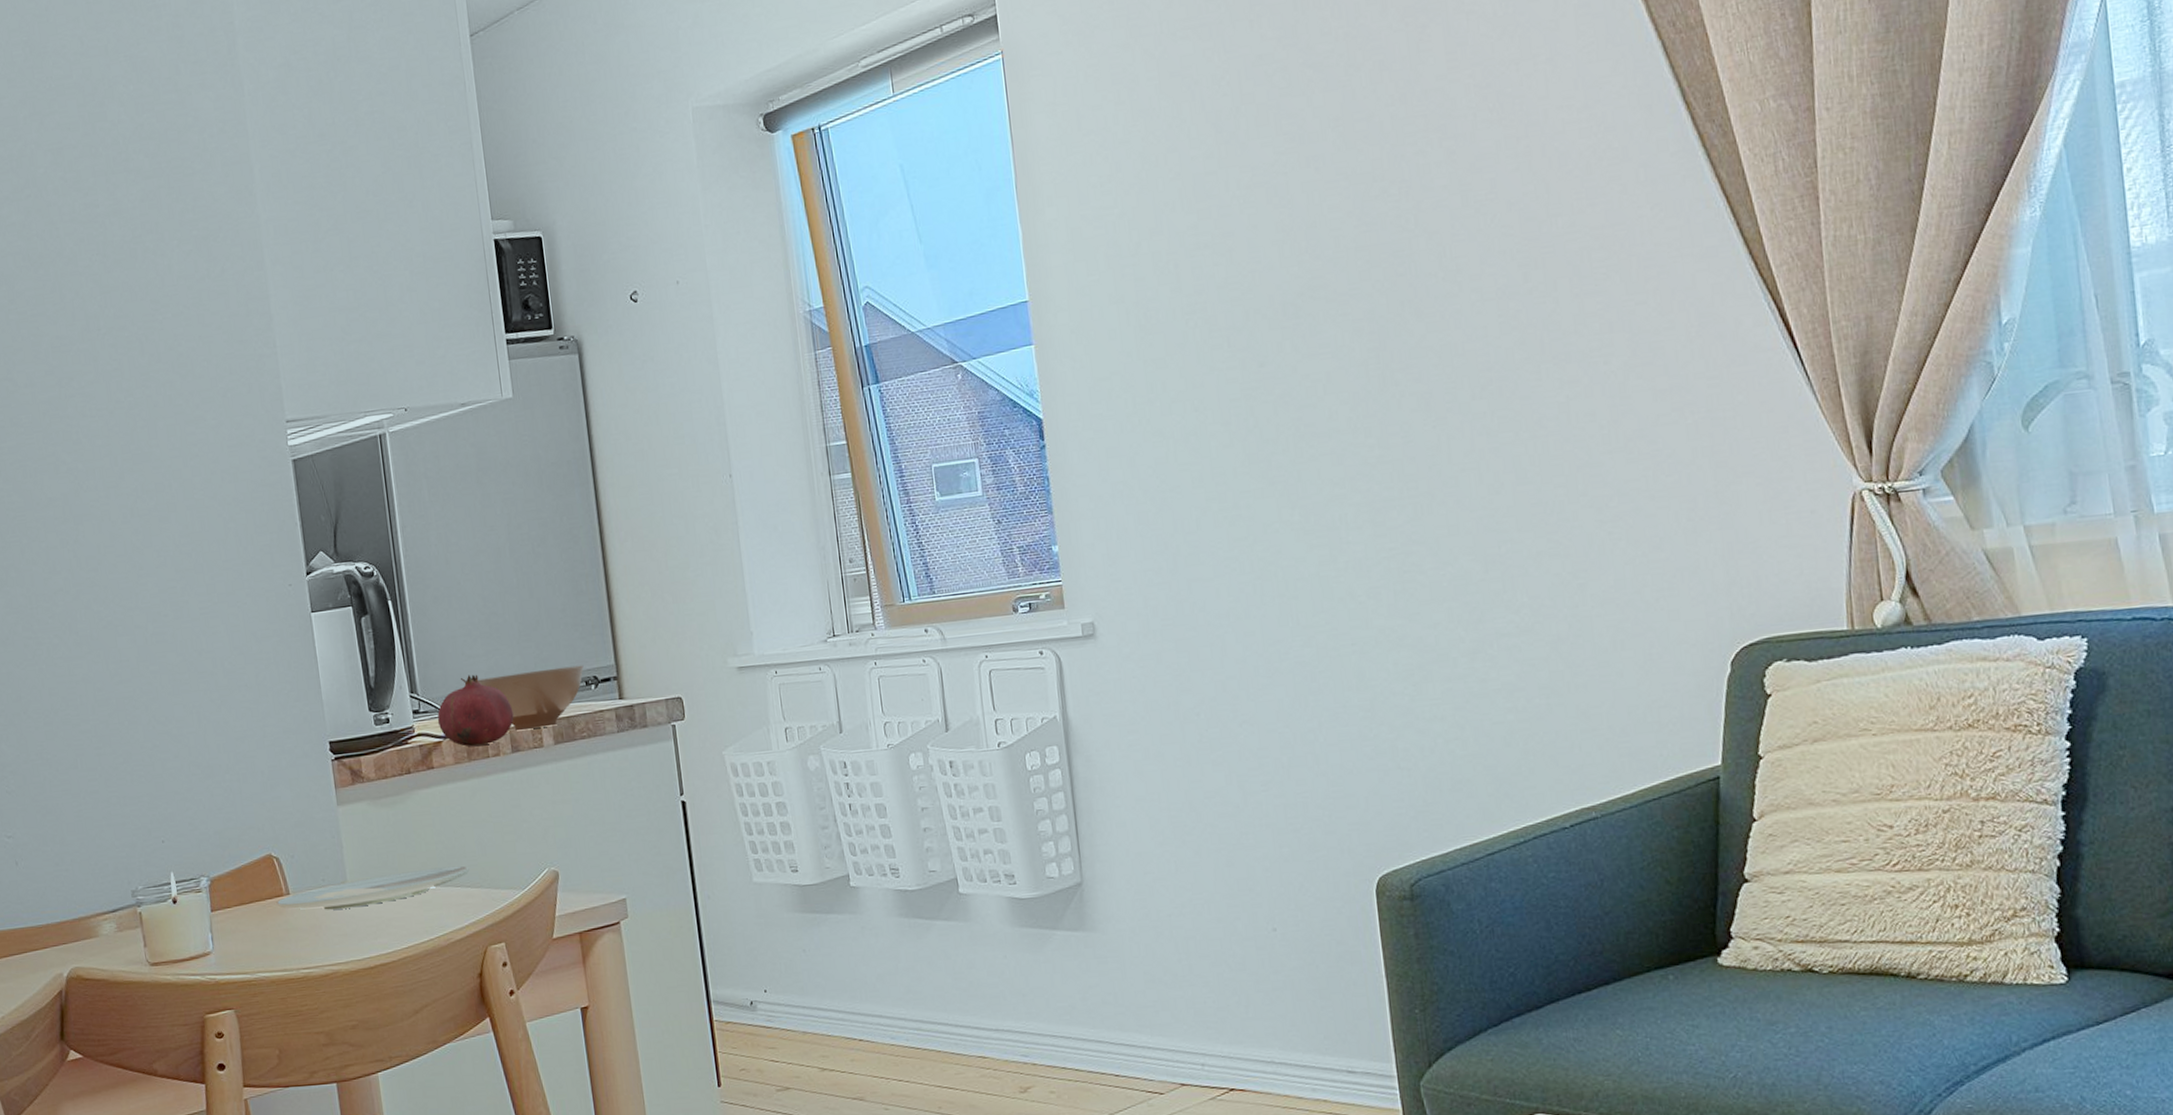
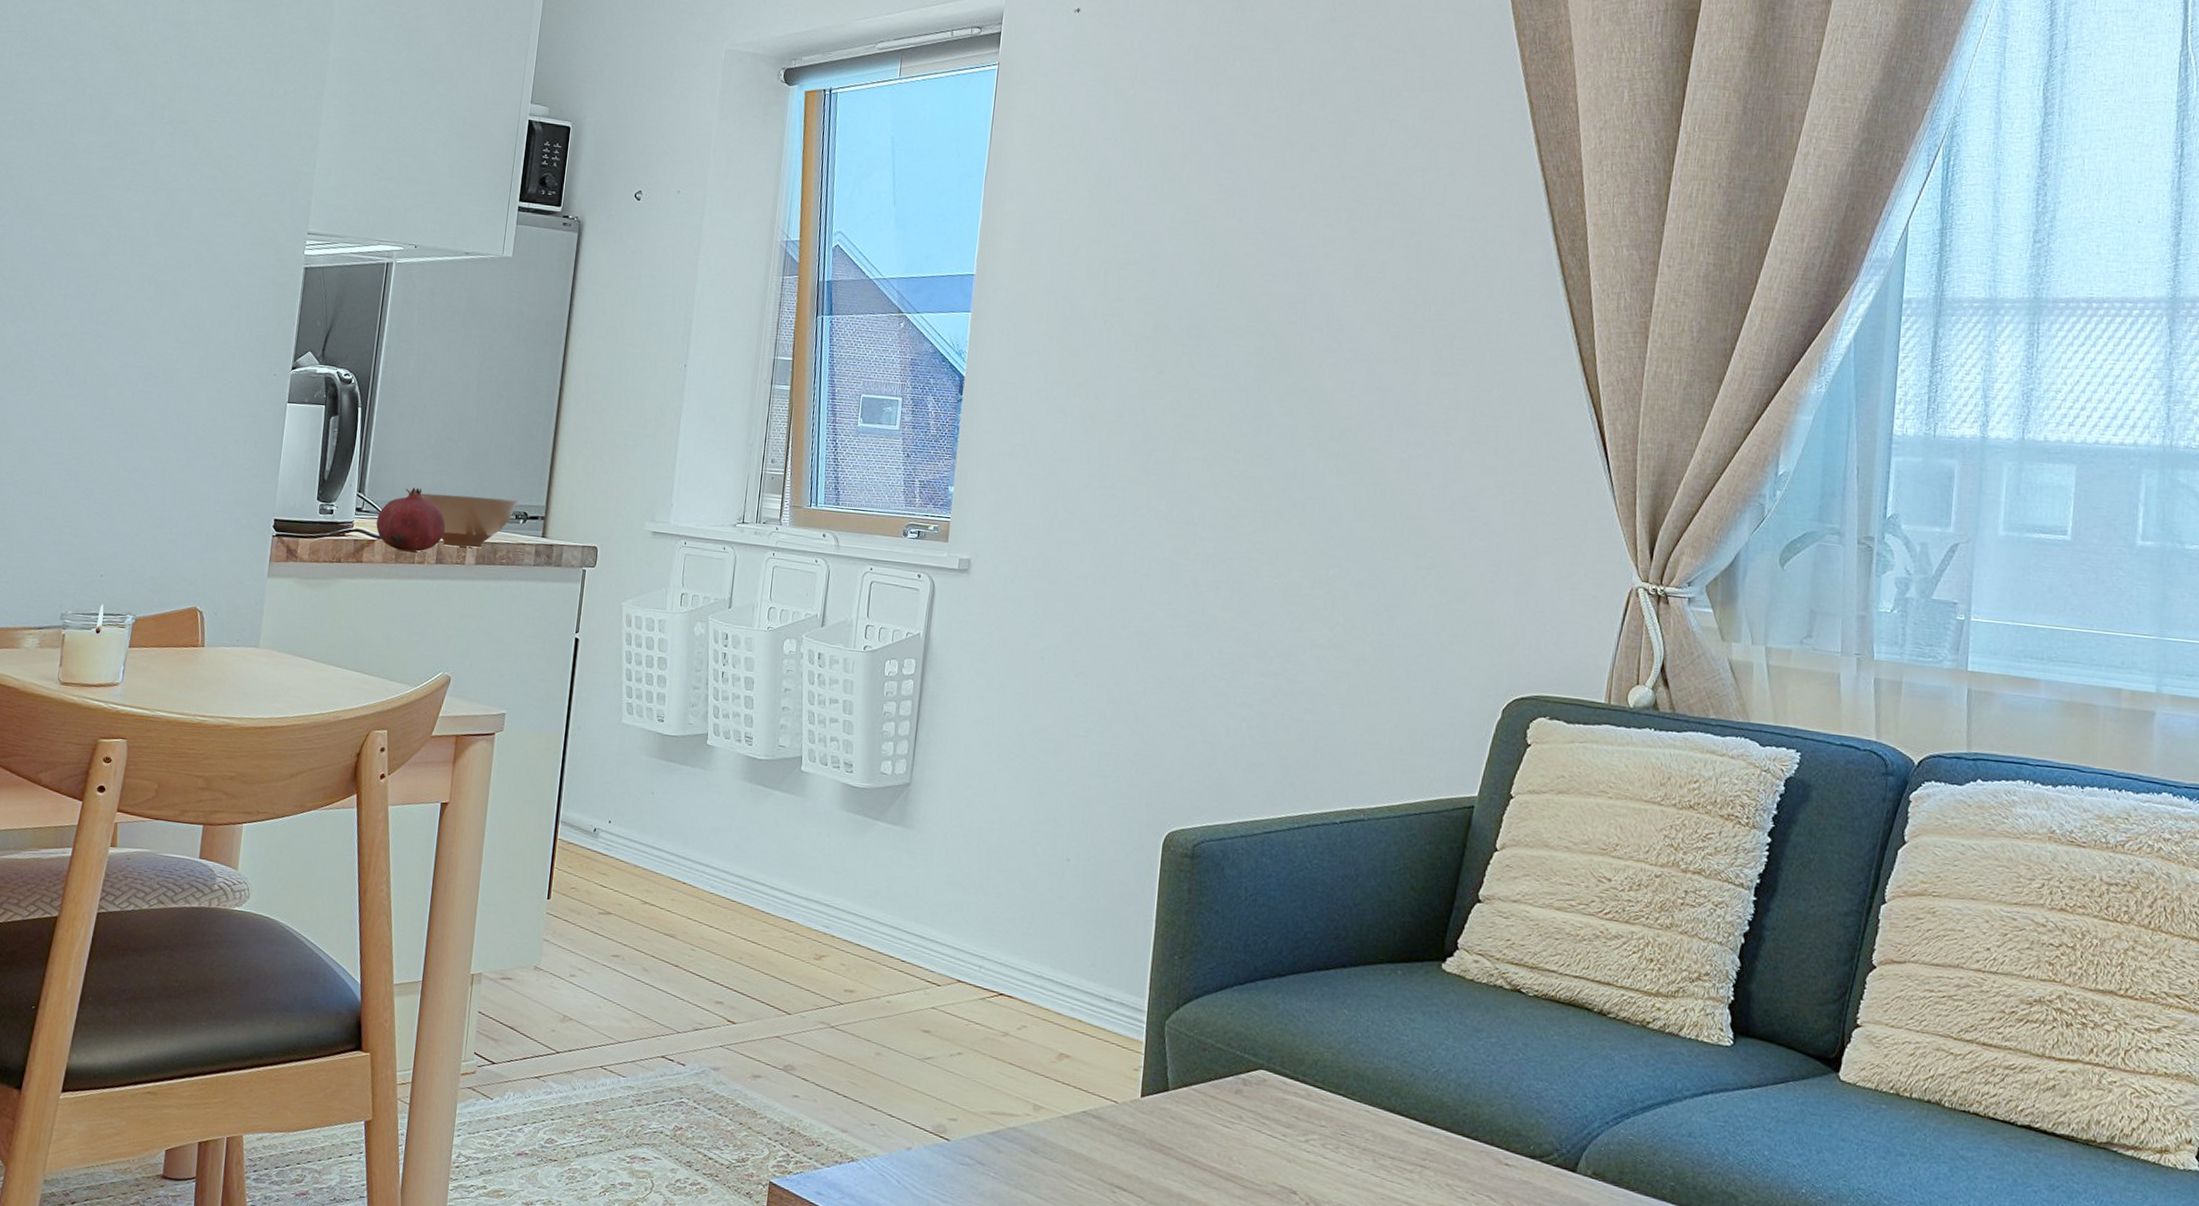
plate: present [276,865,470,910] -> none [190,646,372,672]

